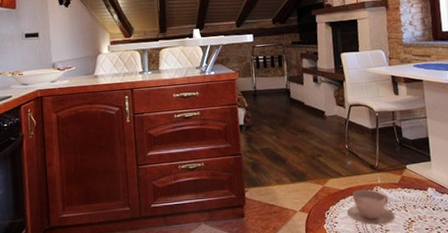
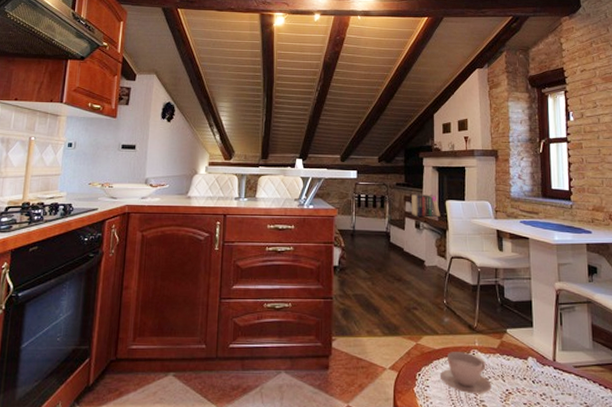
books: none [307,49,336,71] -> present [412,194,440,217]

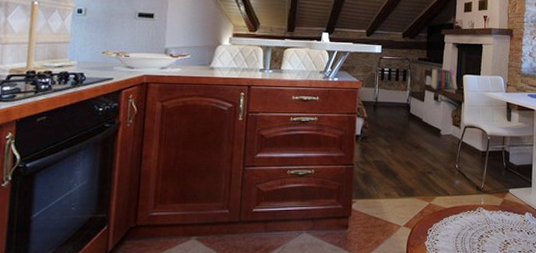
teacup: present [439,352,492,395] -> none [448,210,493,246]

